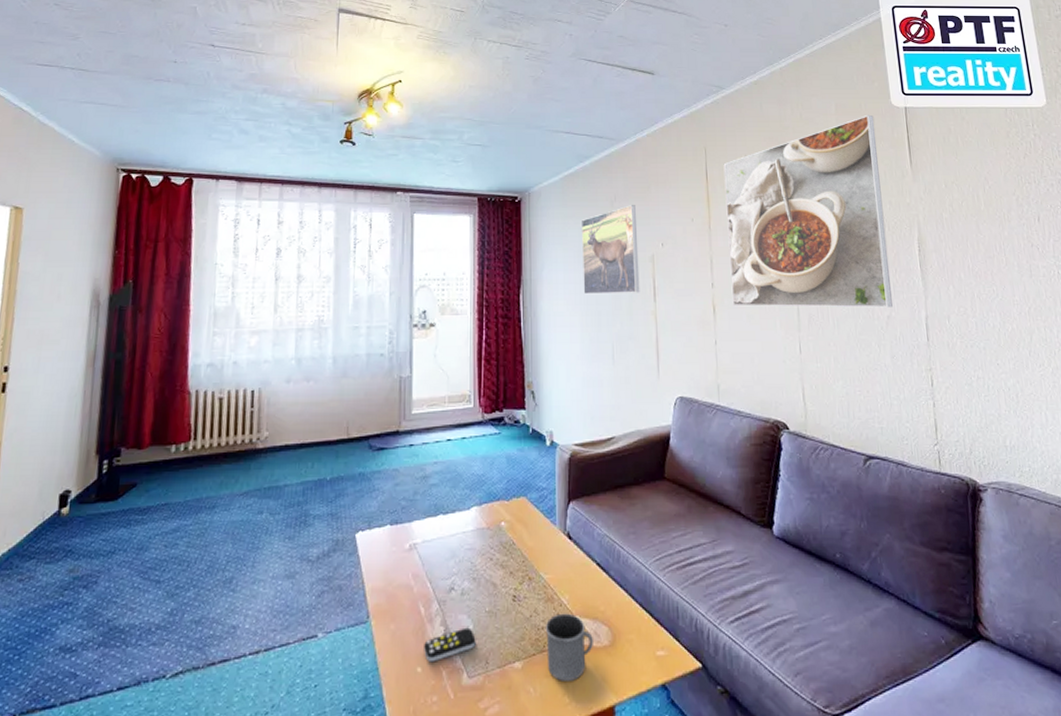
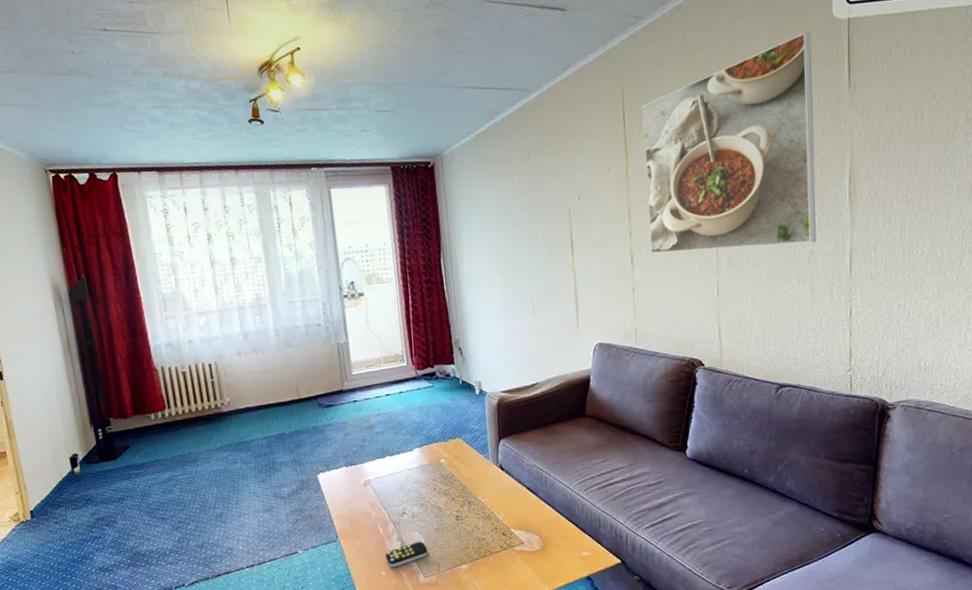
mug: present [545,613,593,681] -> none [485,527,527,577]
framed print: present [582,205,640,295] -> none [496,159,558,255]

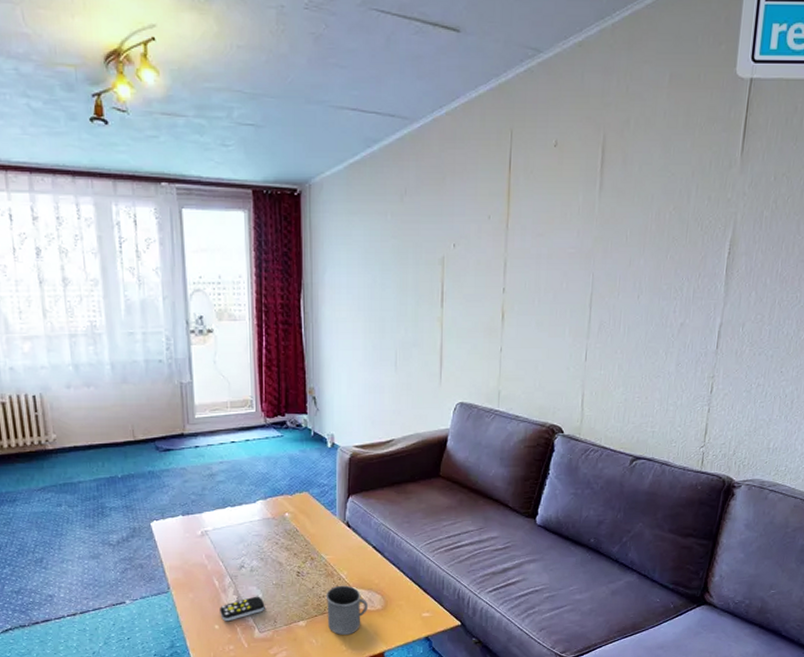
mug: none [485,527,527,577] -> present [325,585,368,635]
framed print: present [642,32,817,254] -> none [522,88,712,315]

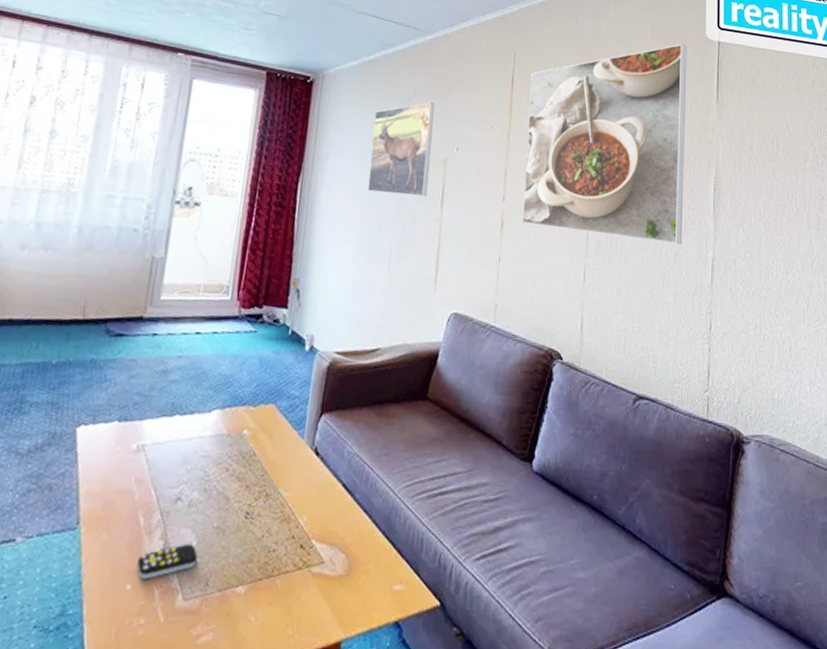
mug: present [325,585,368,635] -> none [273,535,328,611]
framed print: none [367,199,428,300] -> present [367,102,435,197]
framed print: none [522,88,712,315] -> present [521,43,687,245]

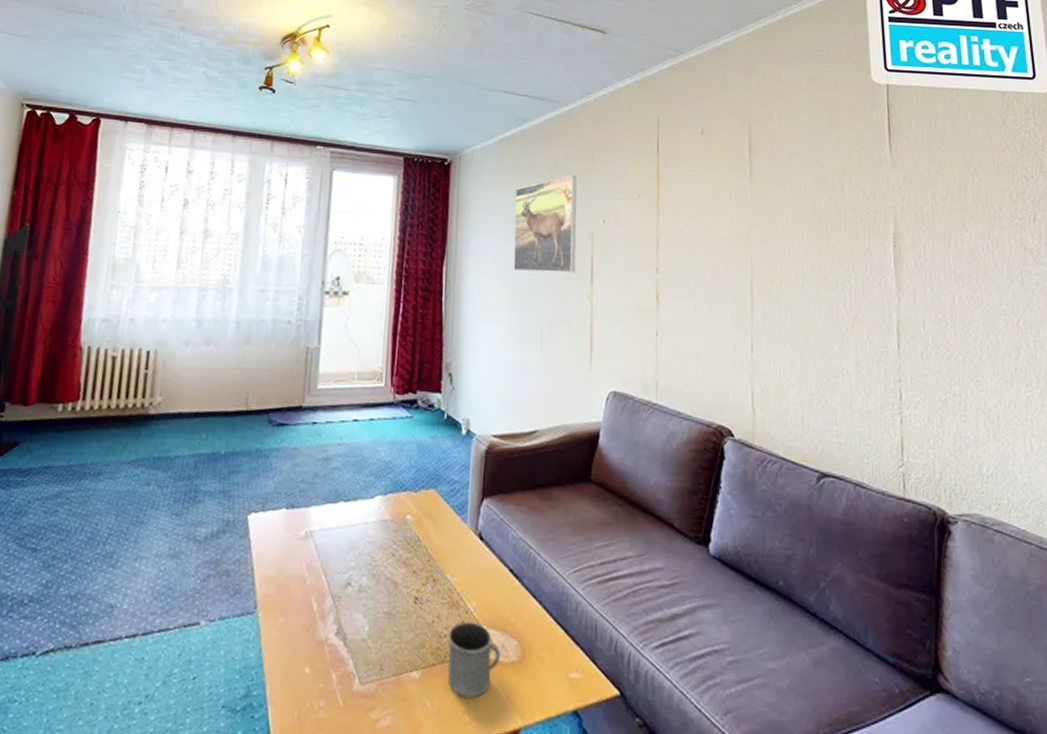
remote control: present [137,543,198,580] -> none [313,628,371,664]
mug: none [273,535,328,611] -> present [447,621,500,698]
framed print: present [521,43,687,245] -> none [677,90,860,308]

